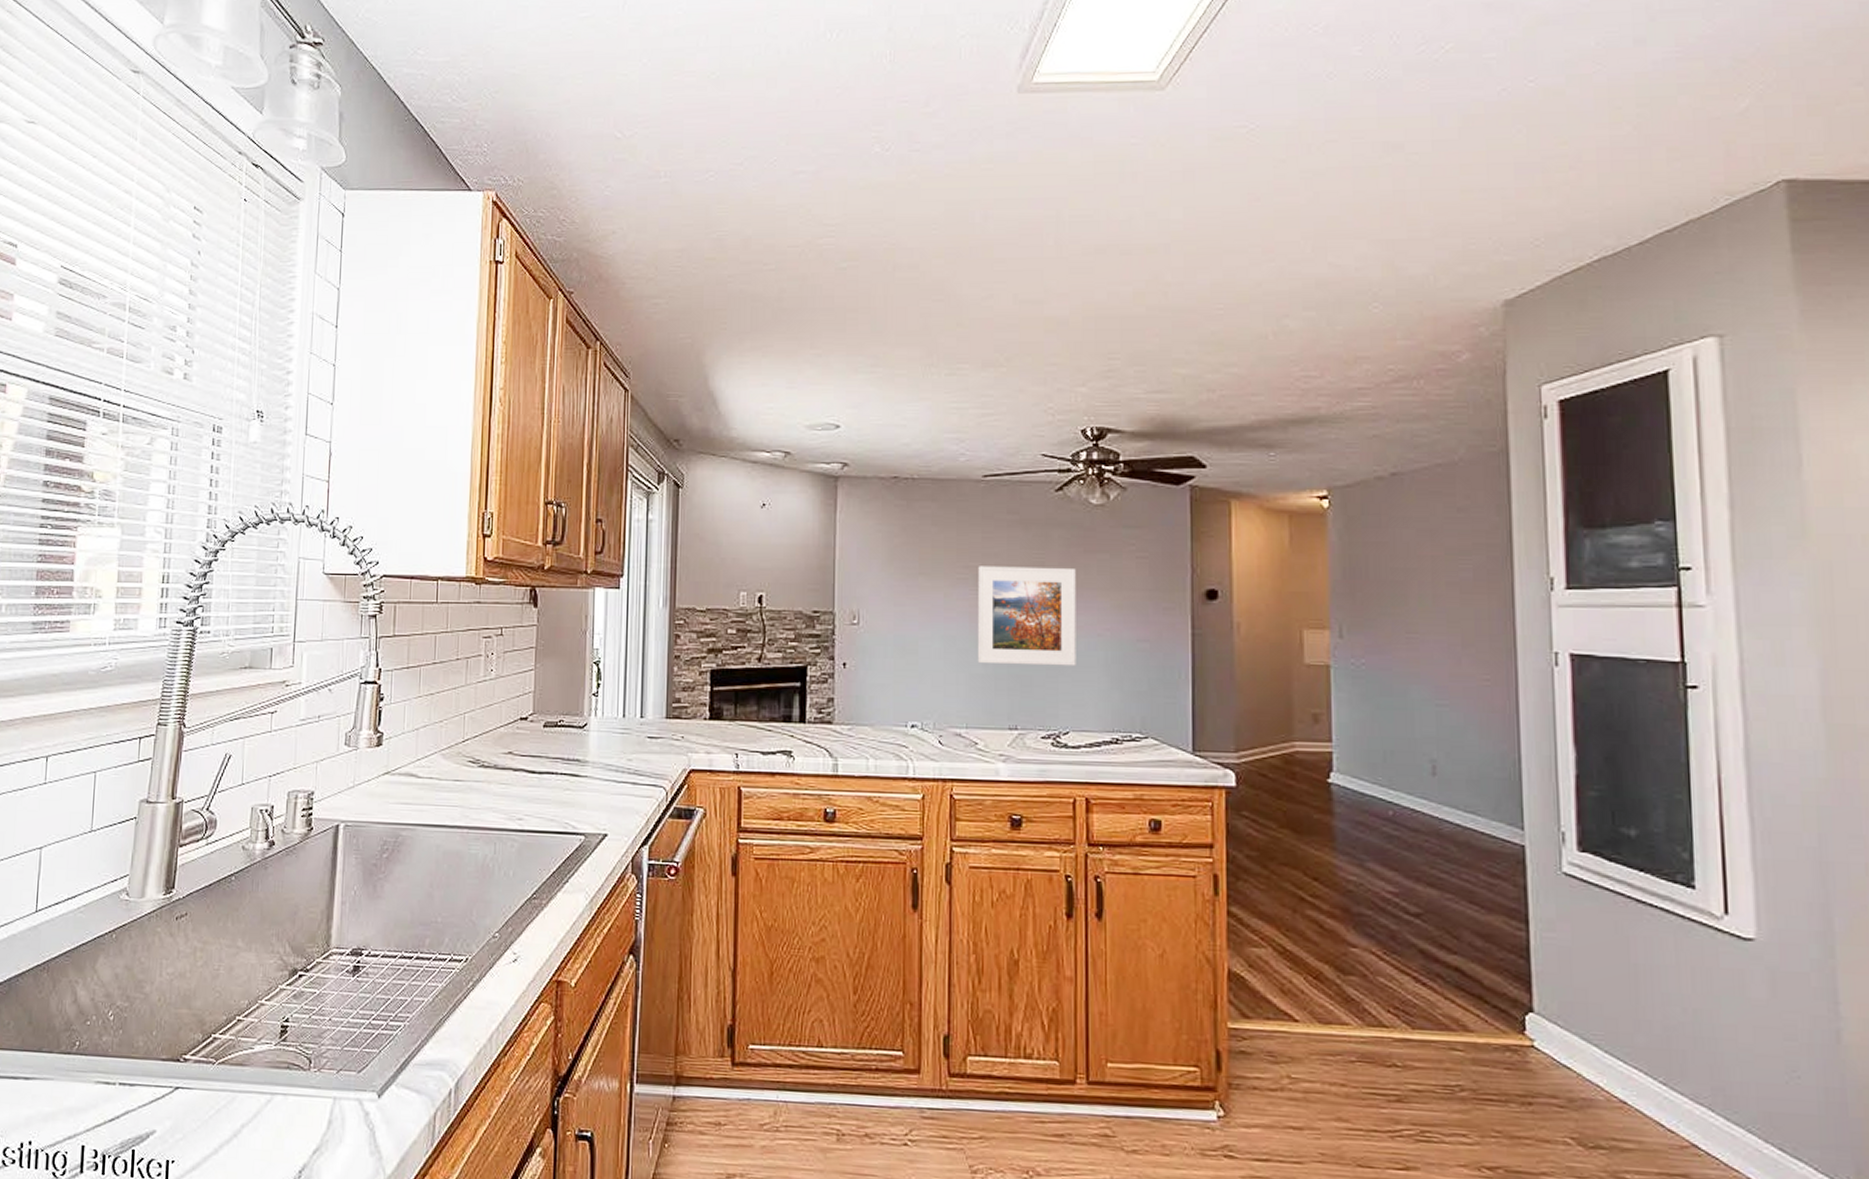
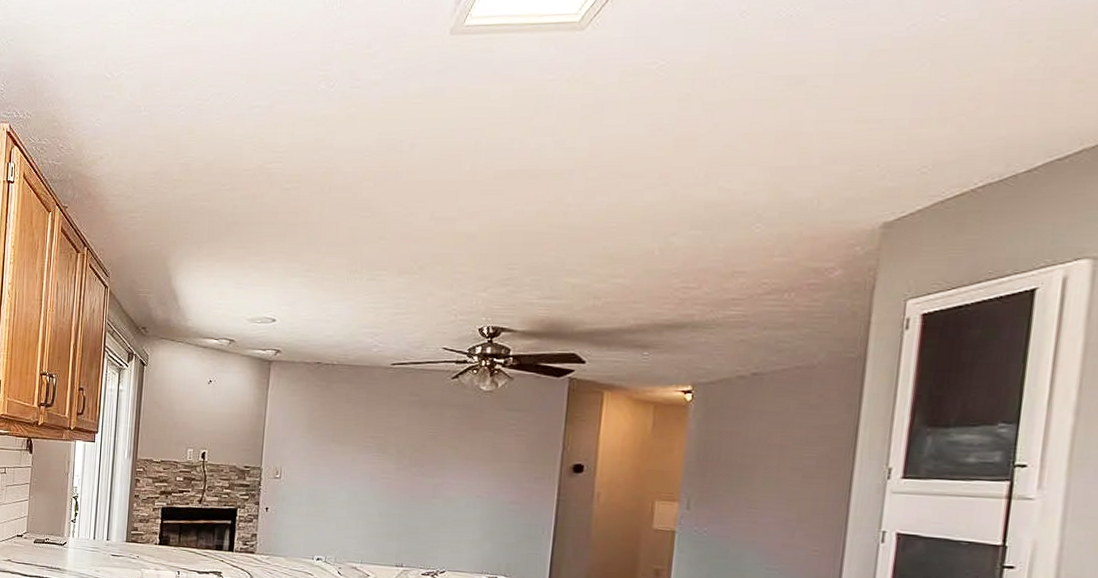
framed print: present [977,566,1076,667] -> none [374,437,463,520]

